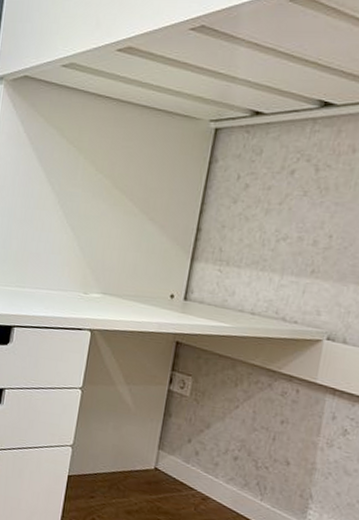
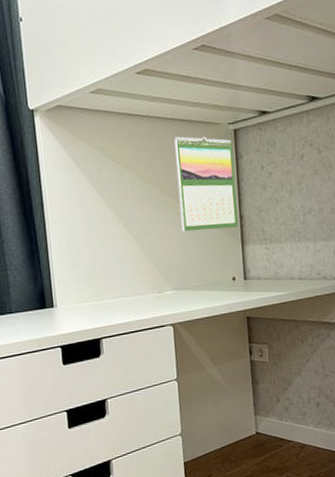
calendar: none [126,127,209,240] -> present [174,136,238,232]

